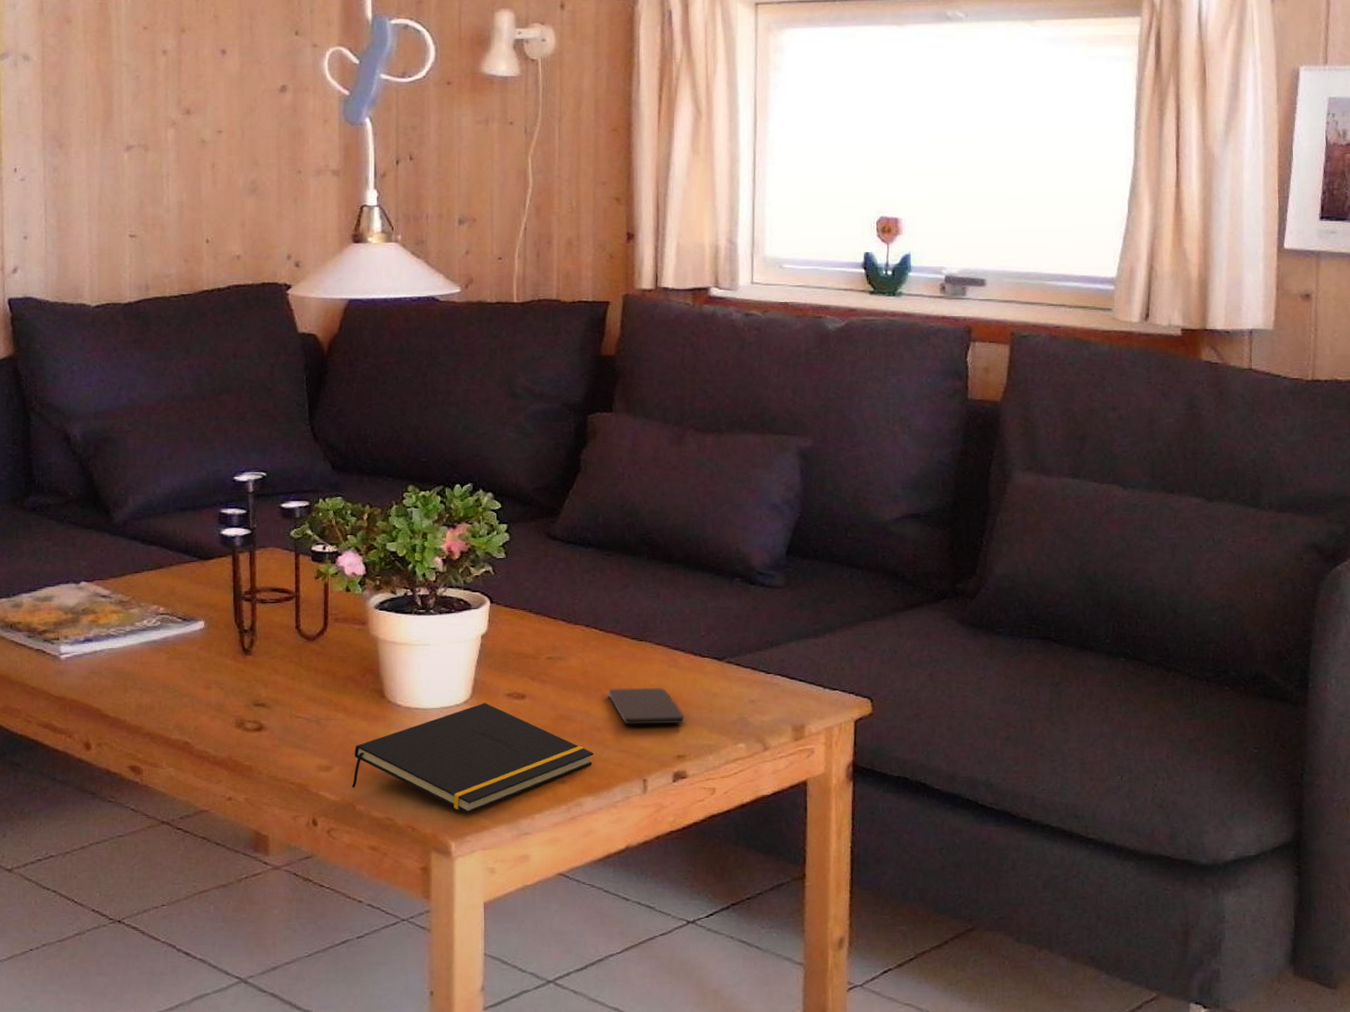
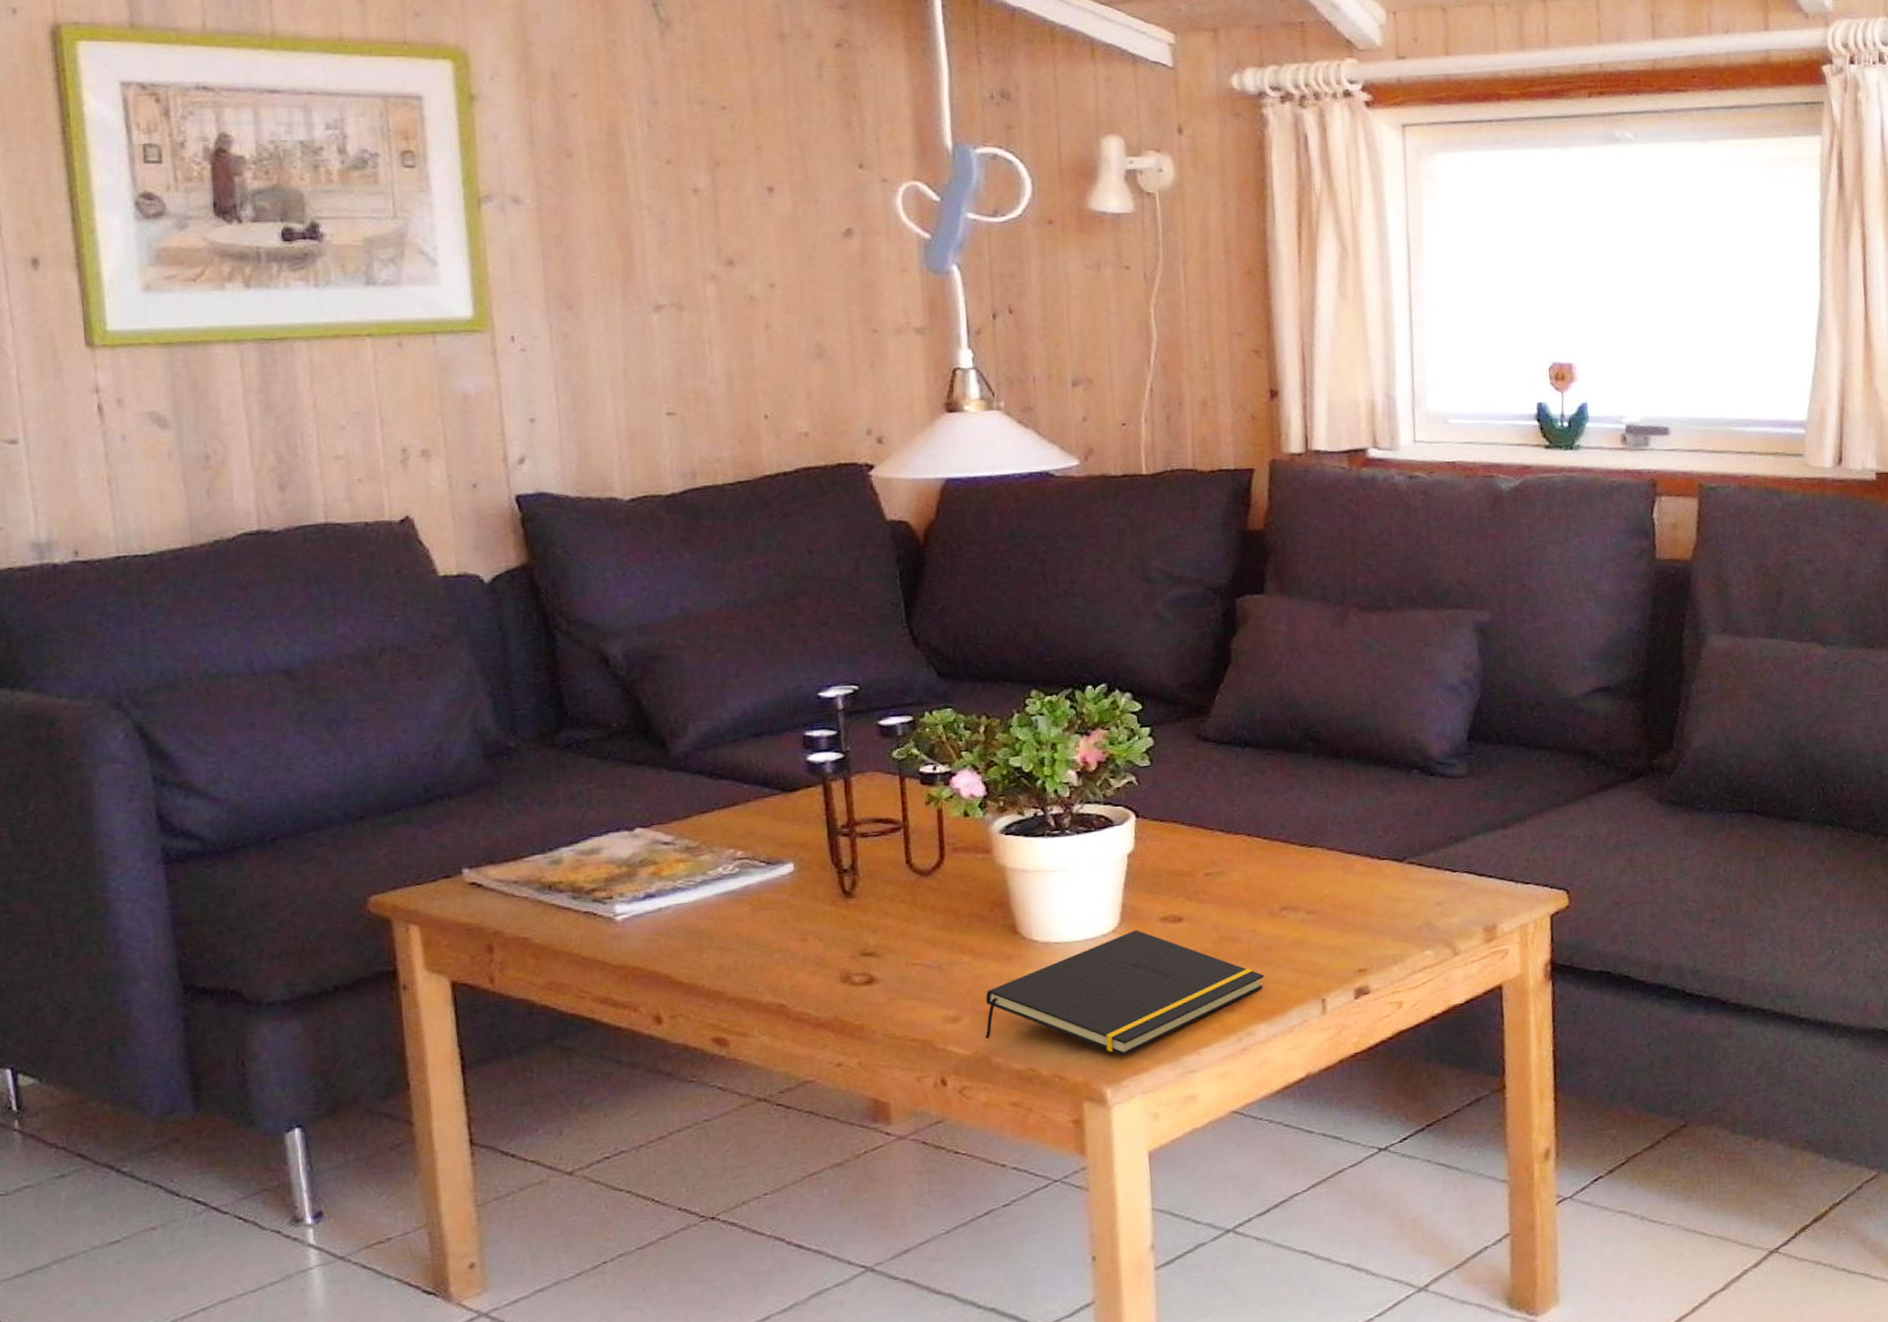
smartphone: present [607,687,685,725] -> none [1276,897,1365,941]

